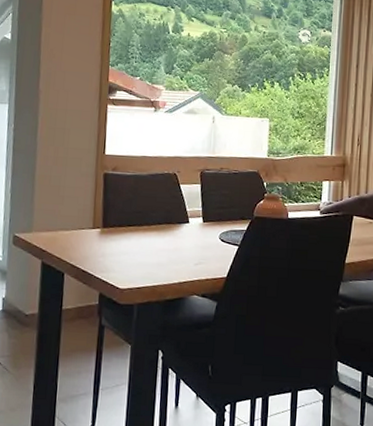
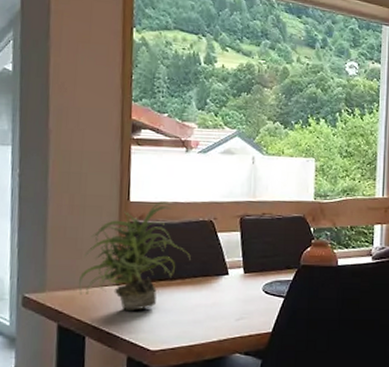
potted plant: none [60,155,156,252] -> present [79,201,191,311]

